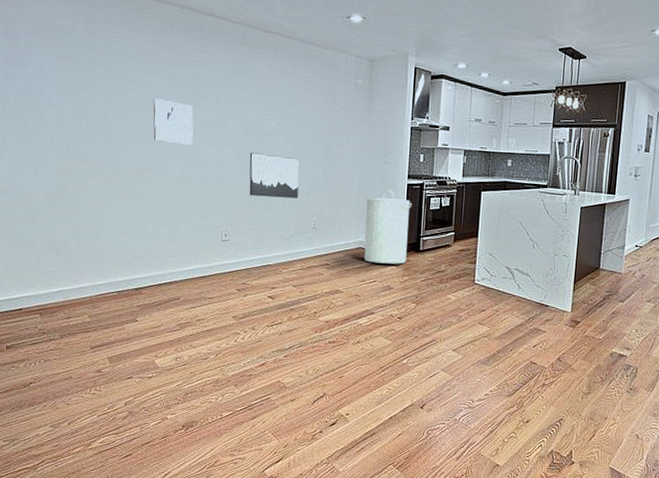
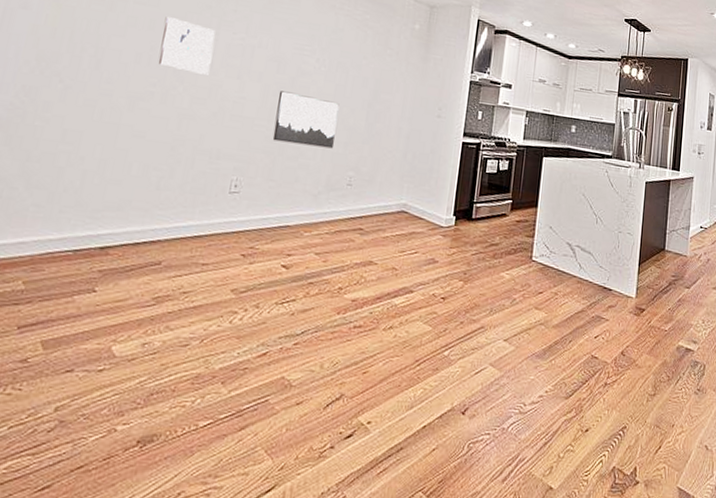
laundry hamper: present [364,189,412,264] -> none [406,146,466,234]

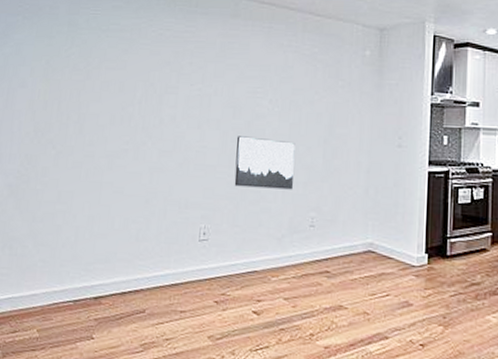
wall art: present [158,17,215,75] -> none [129,78,175,128]

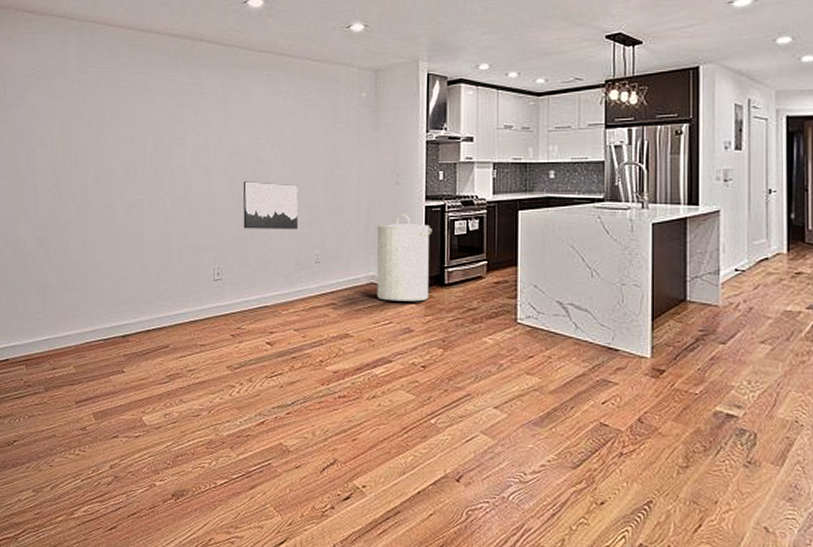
laundry hamper: none [374,178,435,274] -> present [377,214,432,302]

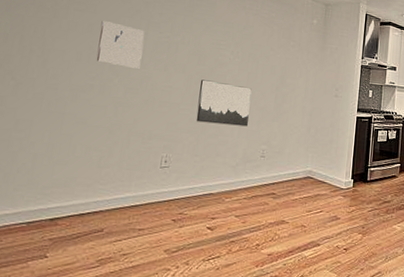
wall art: none [141,131,183,177] -> present [96,21,145,69]
laundry hamper: present [377,214,432,302] -> none [312,121,361,194]

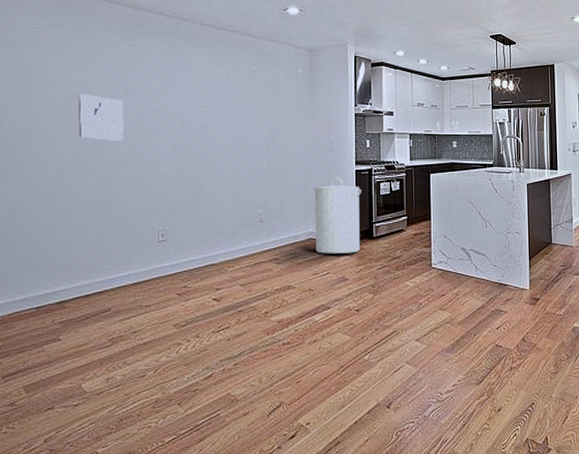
wall art: present [196,79,252,127] -> none [187,146,243,192]
laundry hamper: none [312,121,361,194] -> present [315,177,362,254]

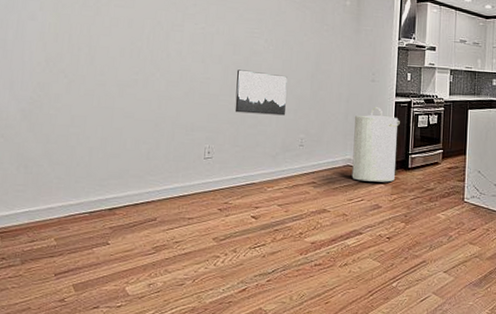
wall art: present [78,94,124,141] -> none [138,15,181,61]
wall art: none [187,146,243,192] -> present [235,69,288,116]

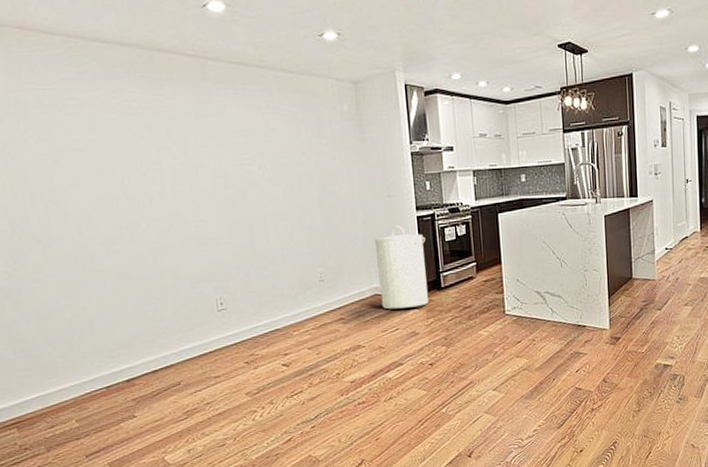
wall art: present [235,69,288,116] -> none [233,204,298,255]

